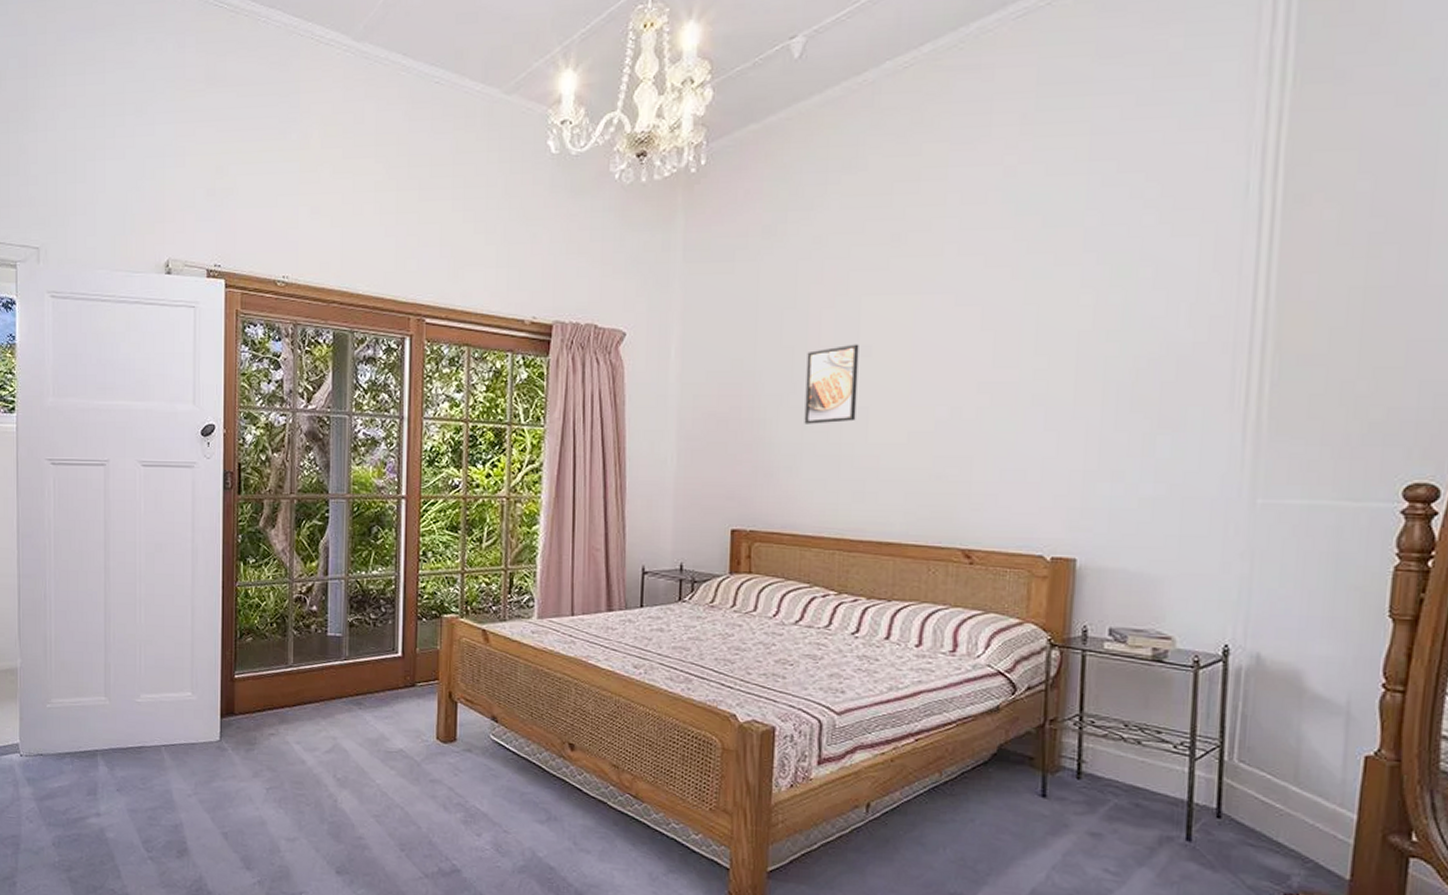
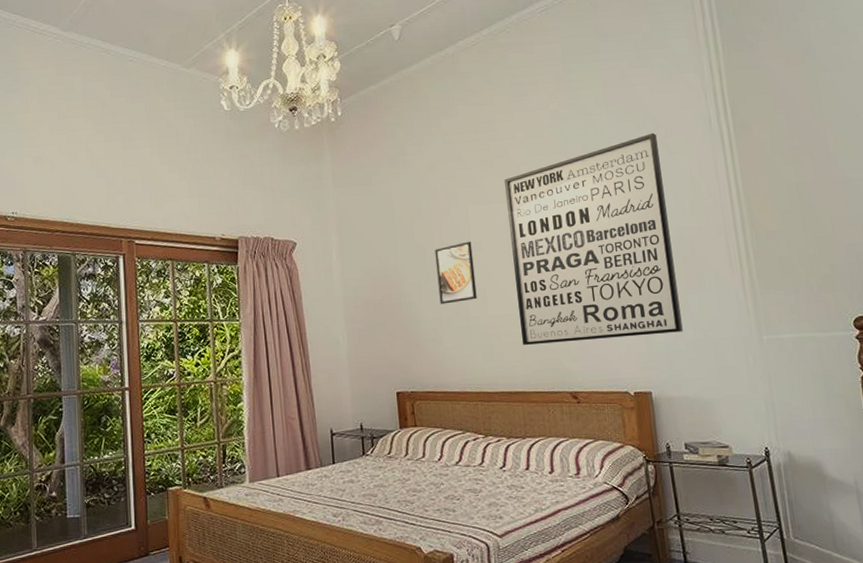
wall art: none [908,203,1158,486] -> present [504,133,683,346]

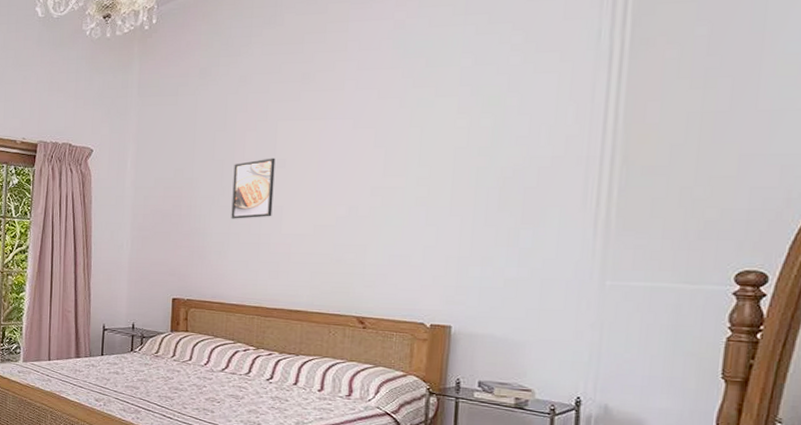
wall art: present [504,133,683,346] -> none [314,47,523,269]

